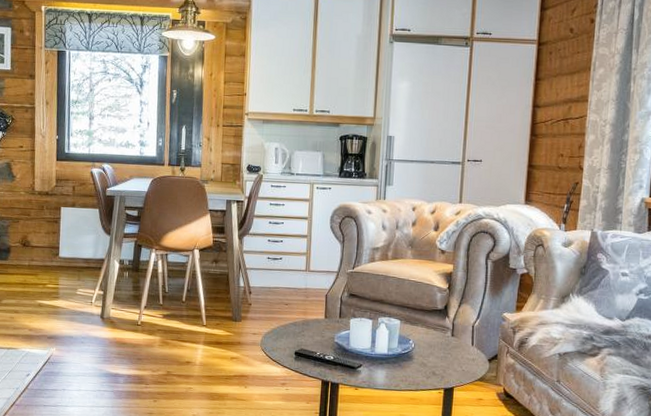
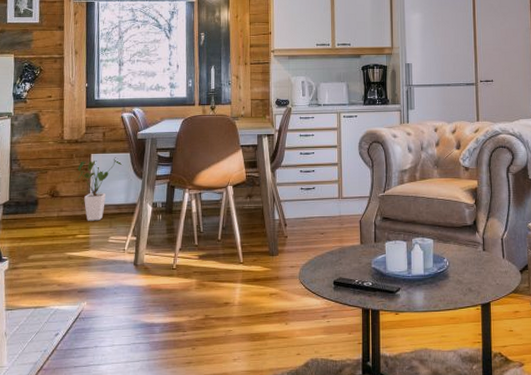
house plant: none [48,212,90,273] -> present [78,157,122,221]

